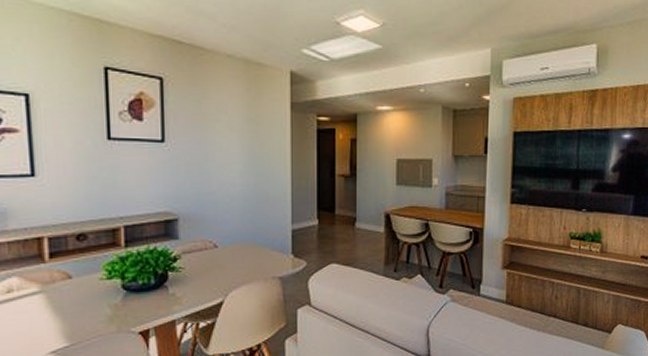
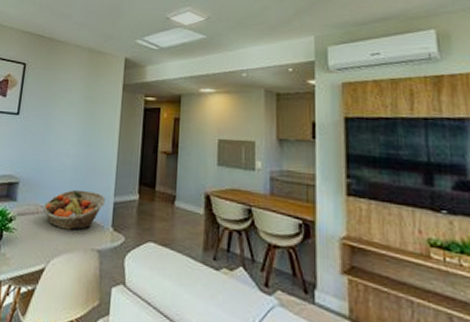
fruit basket: none [212,220,282,262] -> present [42,189,106,231]

